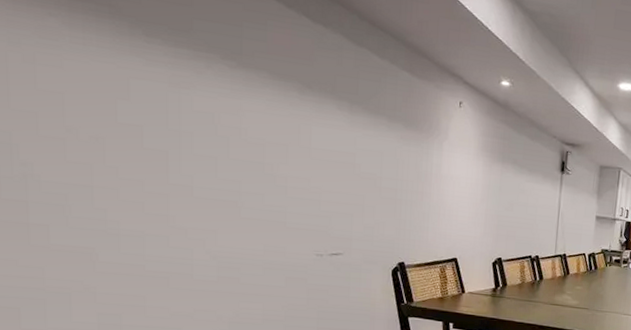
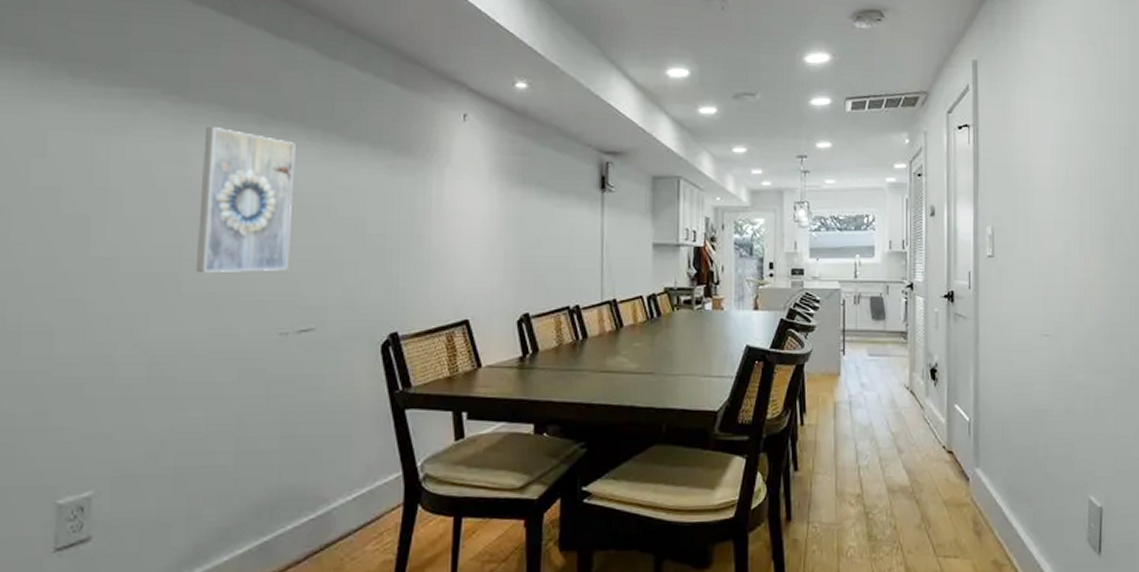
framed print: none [253,90,328,209] -> present [197,127,296,272]

